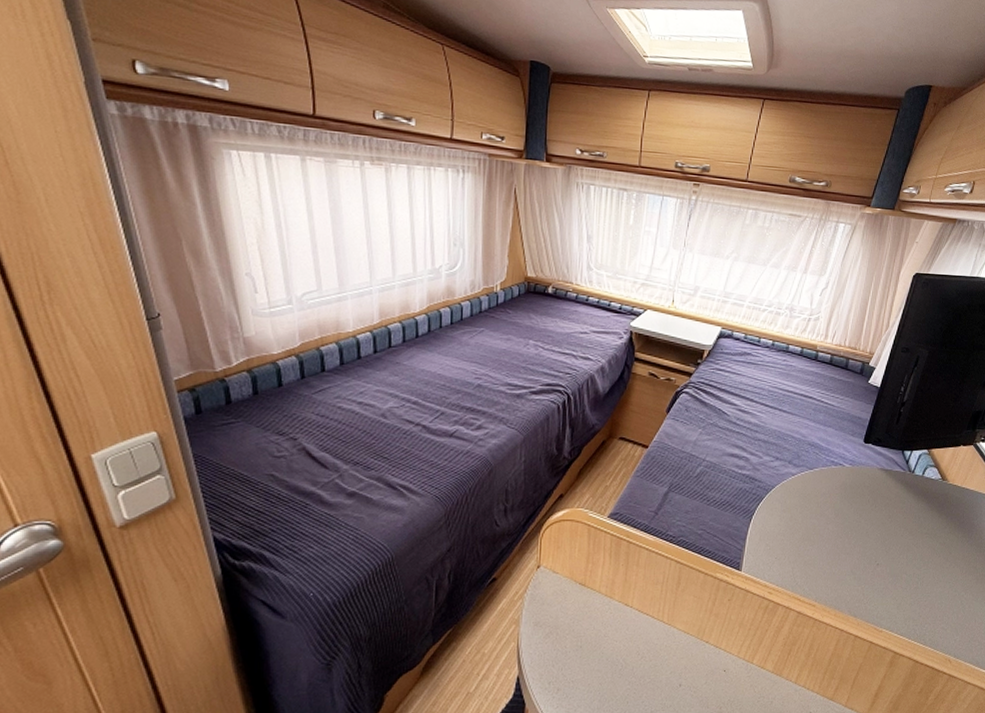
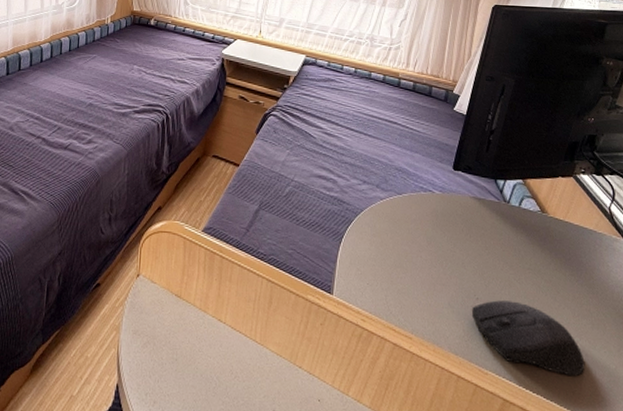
computer mouse: none [871,564,968,627] -> present [471,300,585,377]

